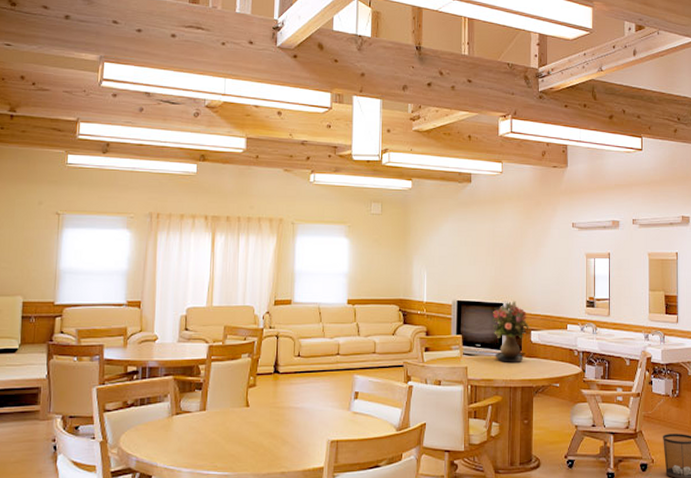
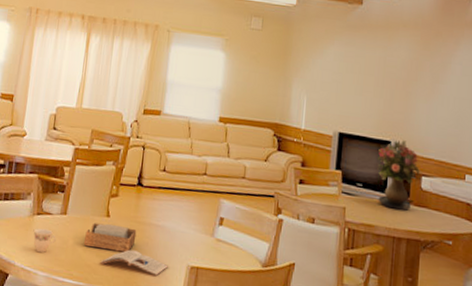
teacup: none [173,427,197,451] -> present [33,228,56,253]
napkin holder: none [225,413,277,438] -> present [83,222,137,253]
magazine: none [243,434,309,454] -> present [100,249,168,276]

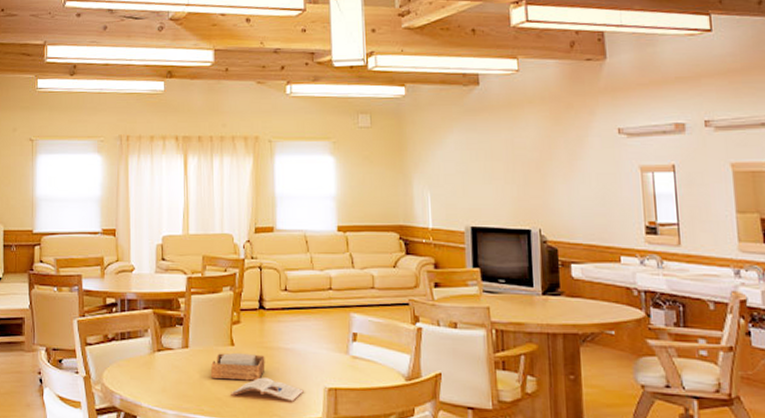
teacup: present [33,228,56,253] -> none [156,365,181,391]
bouquet: present [377,140,420,211] -> none [517,227,568,304]

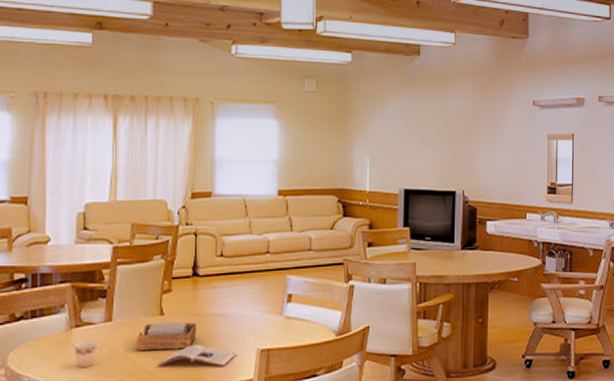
teacup: none [156,365,181,391] -> present [73,340,102,368]

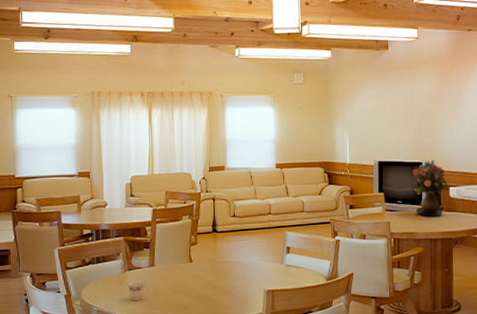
napkin holder: present [136,321,197,351] -> none [173,267,218,290]
magazine: present [158,344,236,366] -> none [190,285,248,303]
bouquet: none [443,189,485,258] -> present [412,160,448,218]

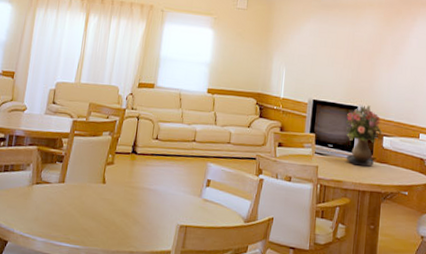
teacup: present [127,281,148,302] -> none [32,196,54,220]

